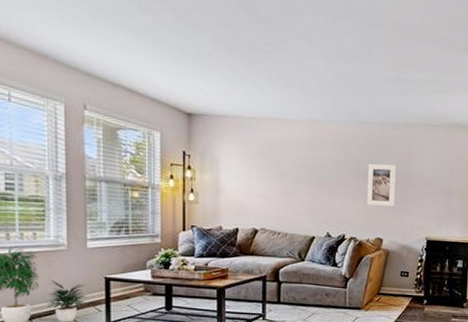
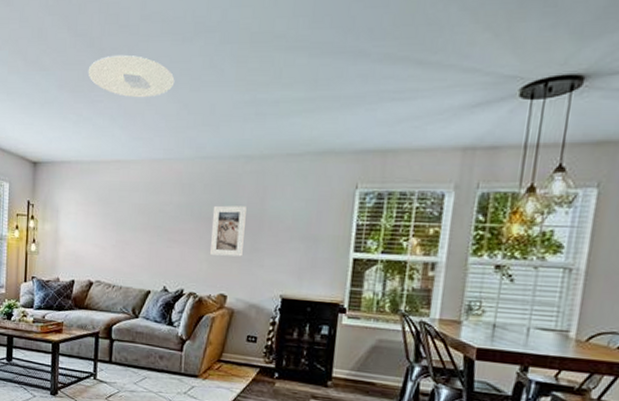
ceiling light: none [244,21,329,65] -> present [88,54,175,98]

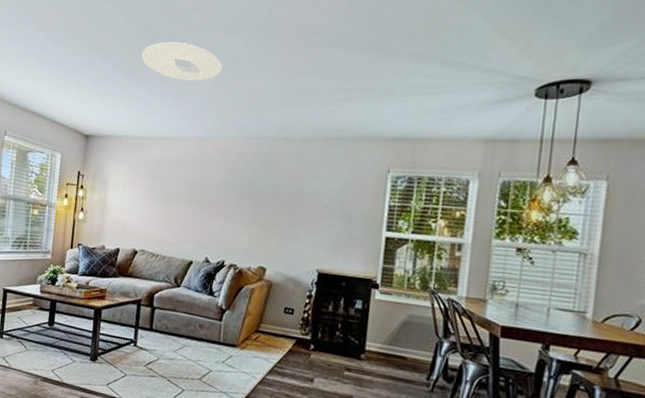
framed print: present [209,205,247,257] -> none [250,182,286,232]

